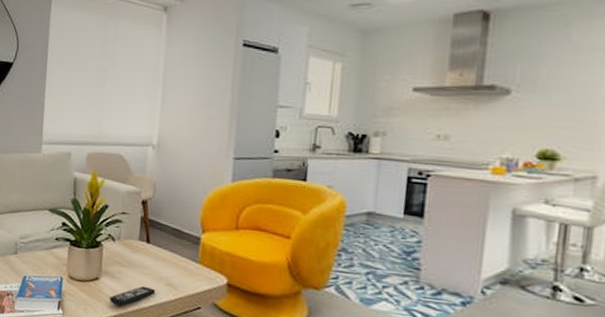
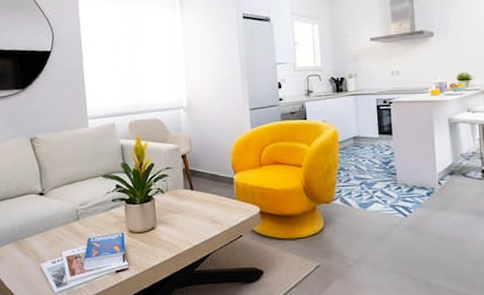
remote control: present [110,286,155,306] -> none [167,226,204,248]

